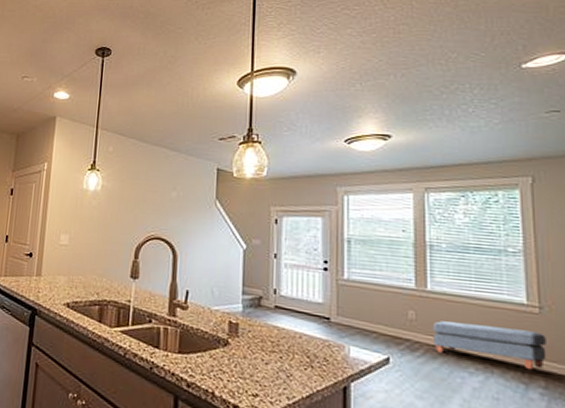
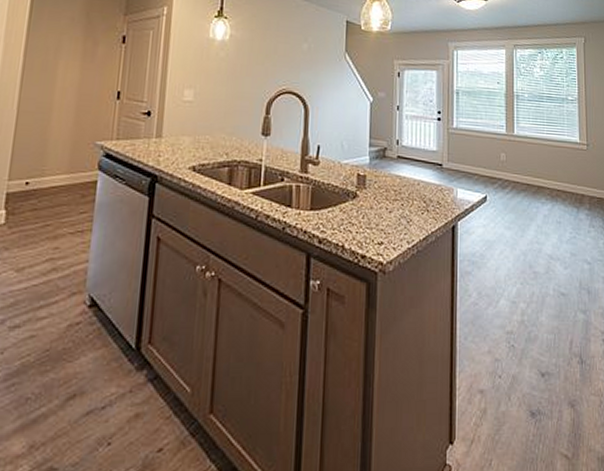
ottoman: present [434,321,547,369] -> none [518,161,591,195]

